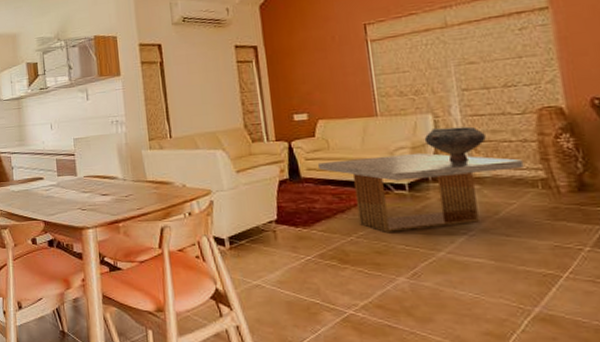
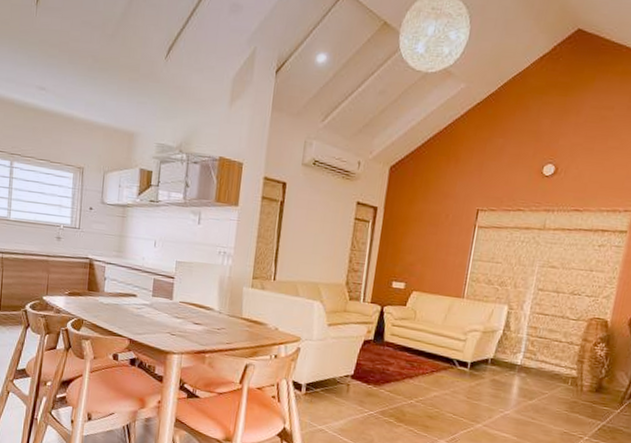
coffee table: present [317,152,524,232] -> none [400,330,565,405]
ceramic pot: present [424,126,486,163] -> none [495,319,544,353]

